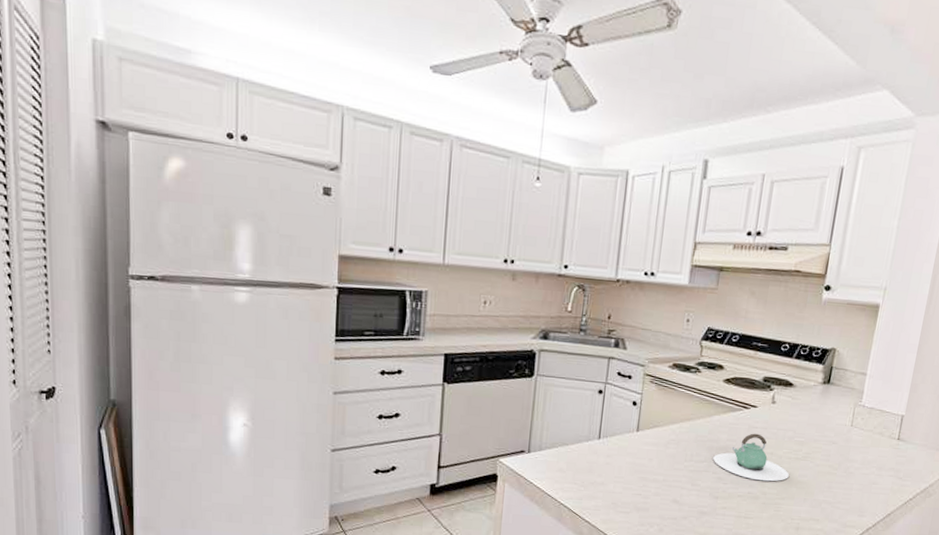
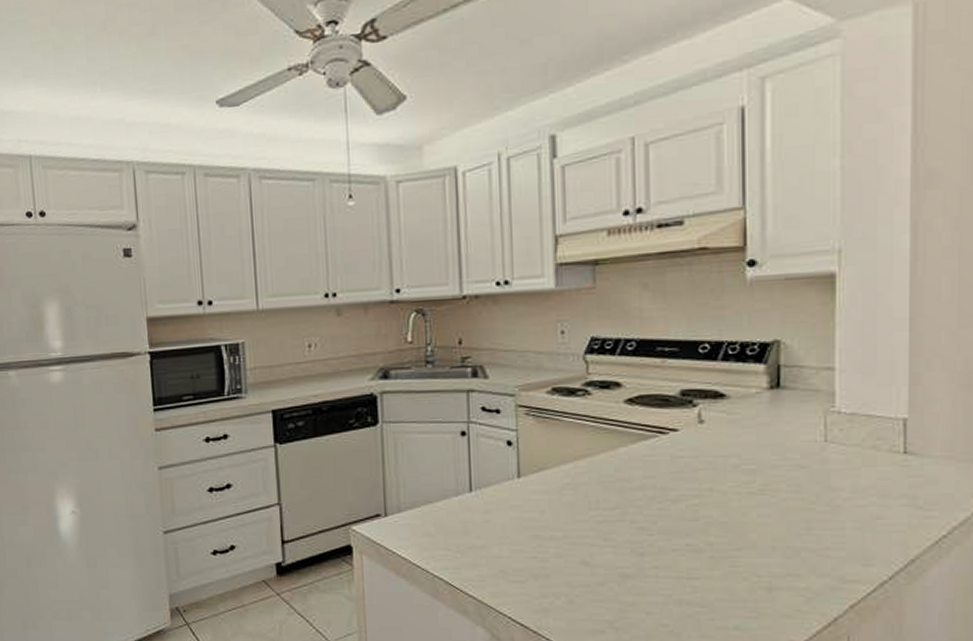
teapot: present [713,433,790,482] -> none [627,465,744,528]

